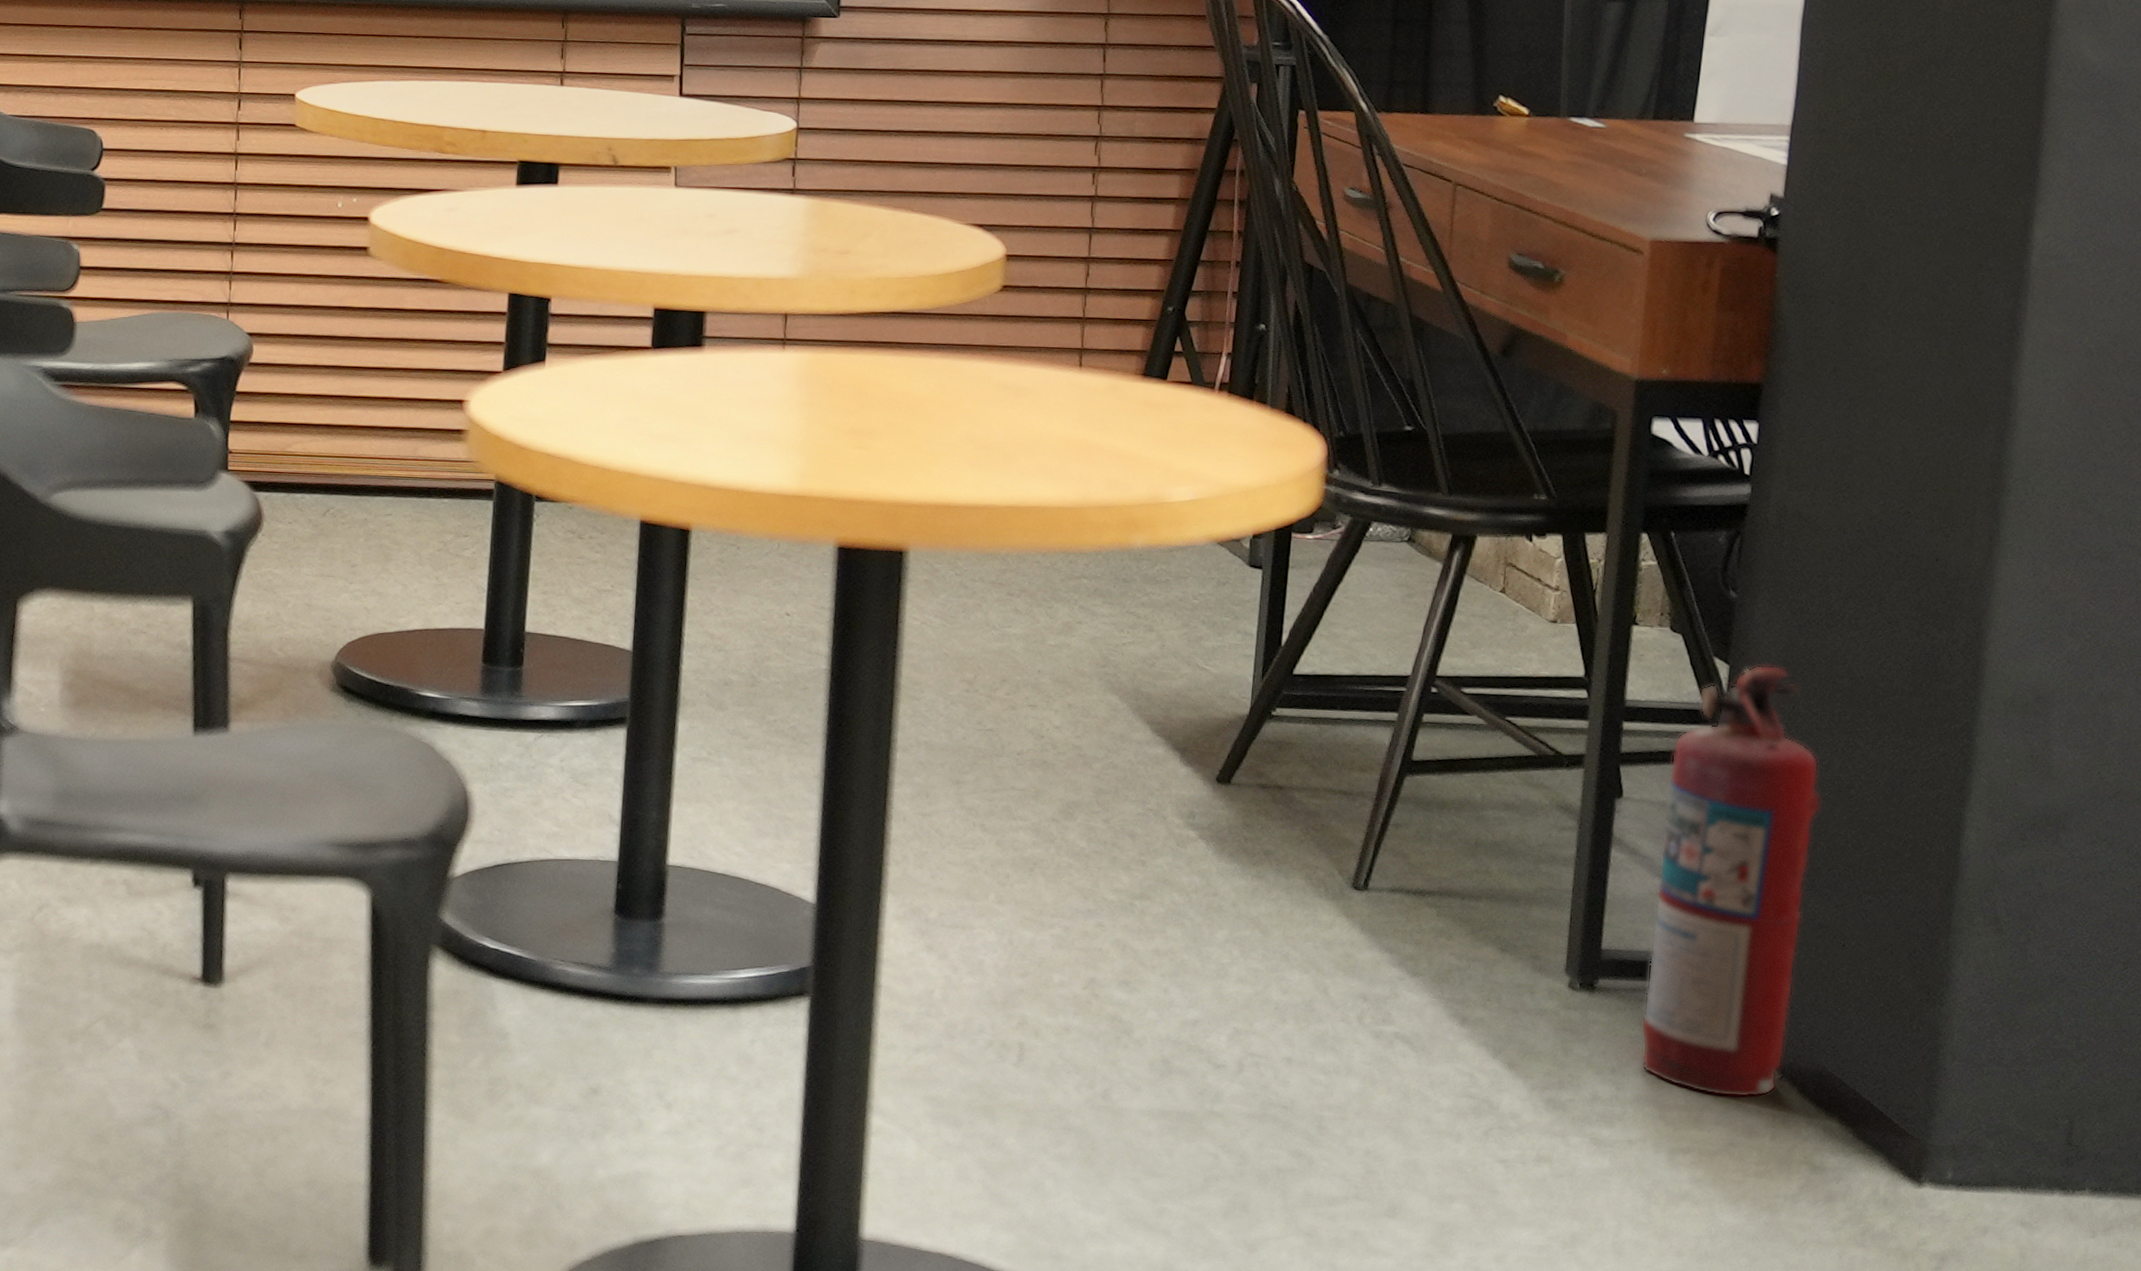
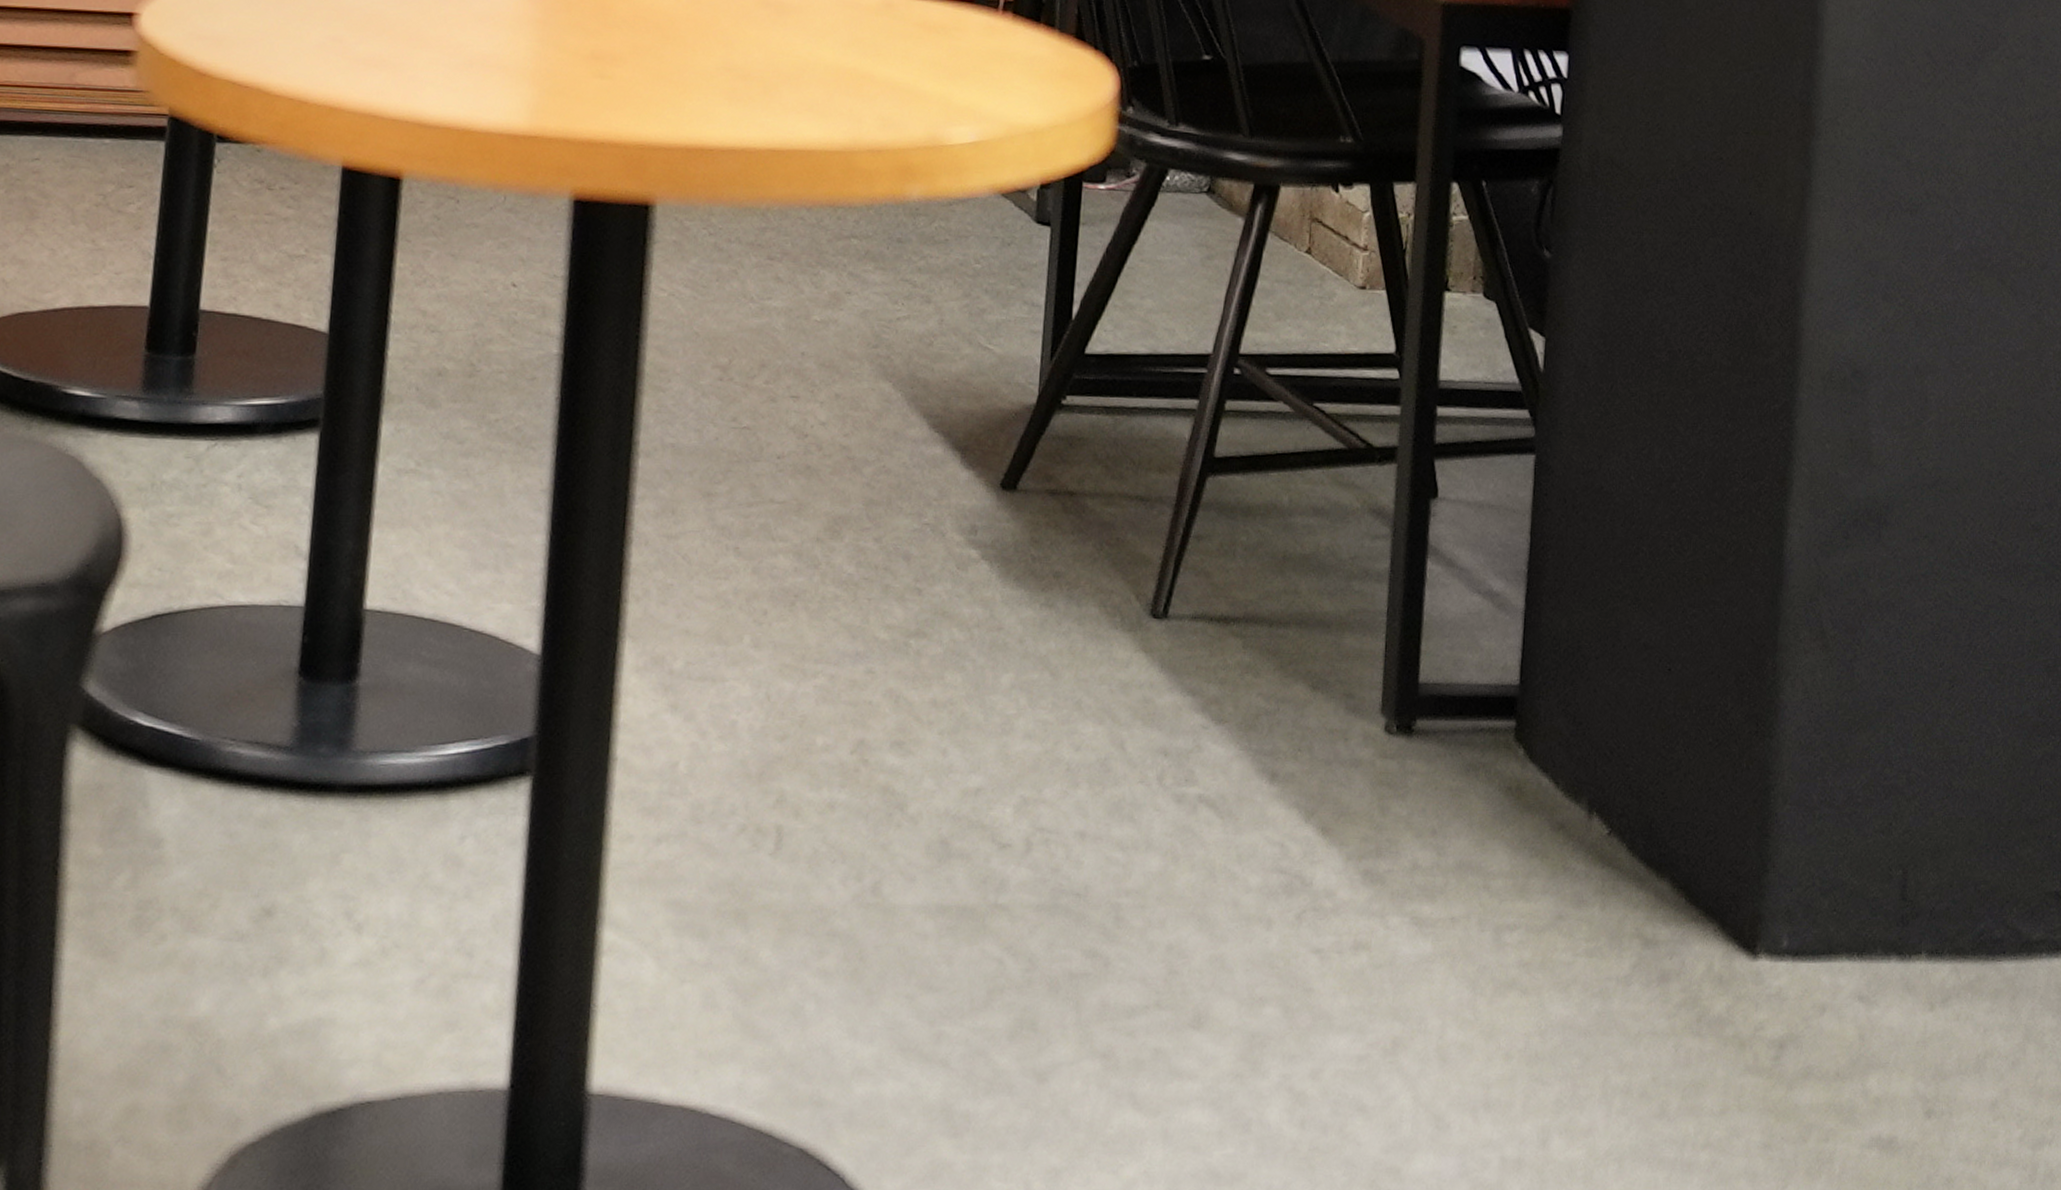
fire extinguisher: present [1640,665,1822,1098] -> none [1461,337,1643,859]

